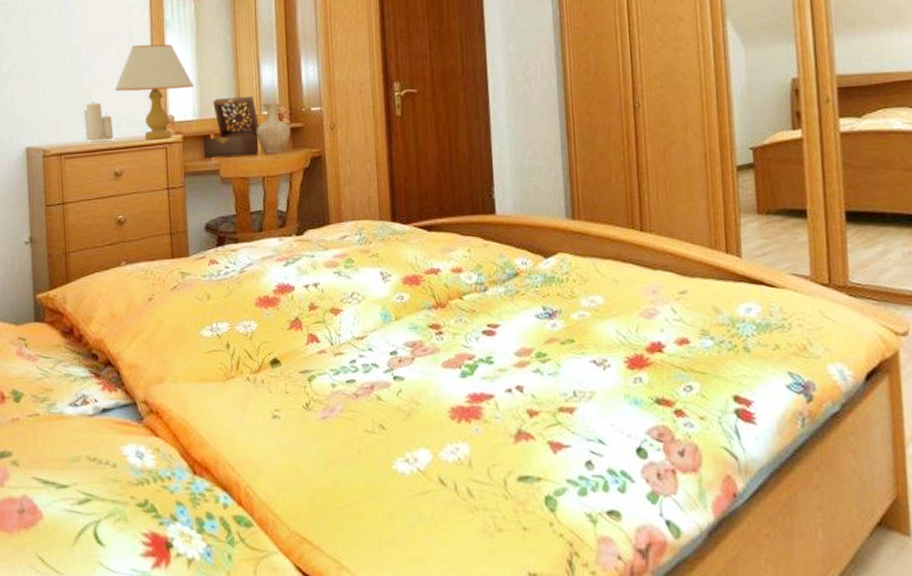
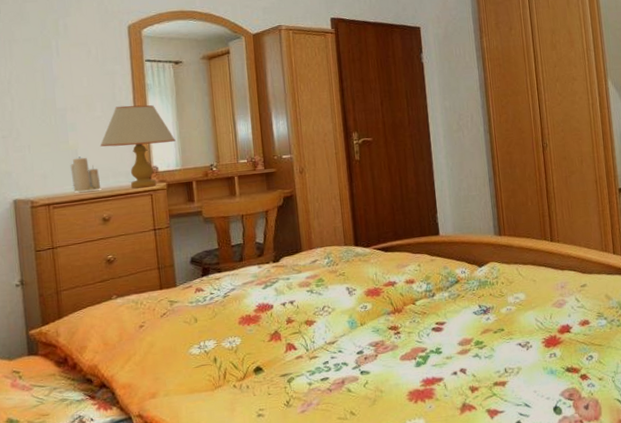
jewelry box: present [203,96,259,158] -> none [185,148,237,202]
vase: present [256,102,291,155] -> none [234,152,265,196]

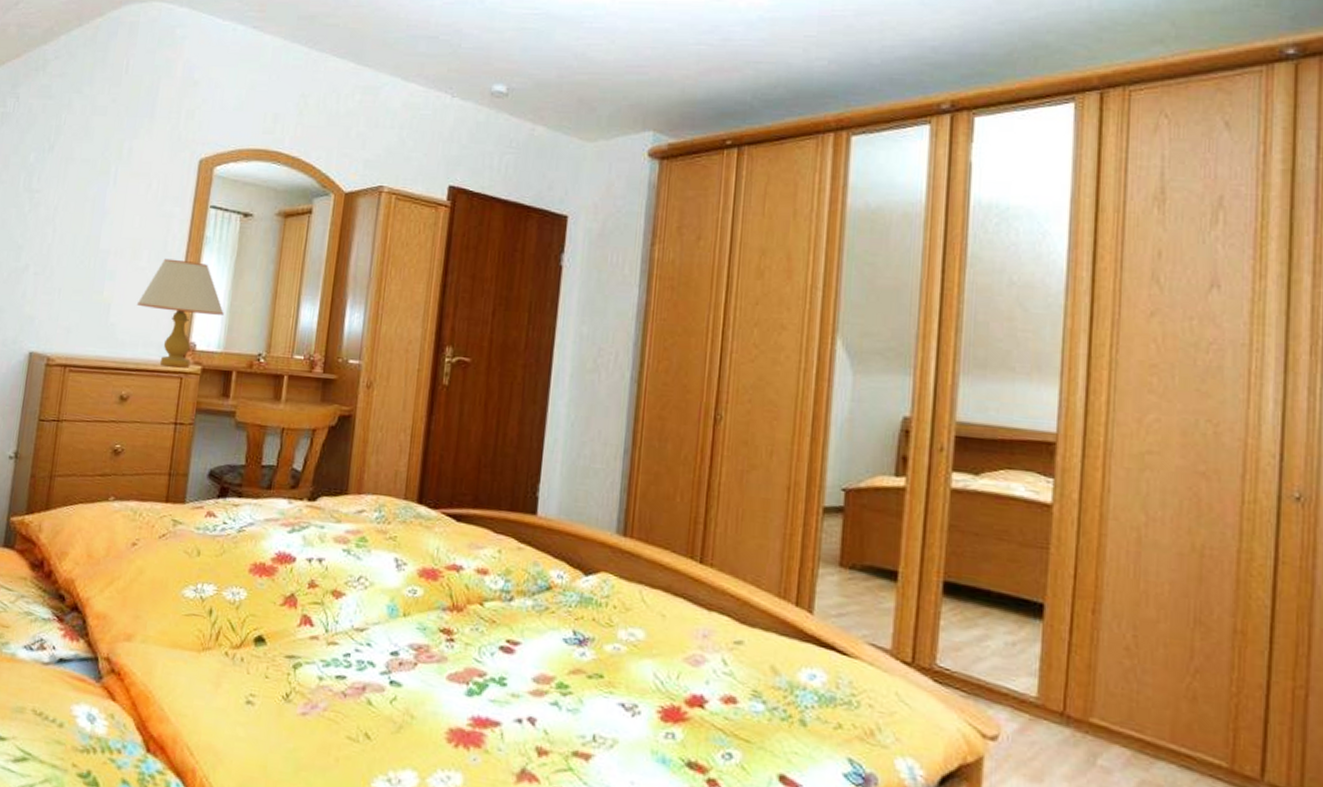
candle: present [70,156,100,192] -> none [96,313,129,360]

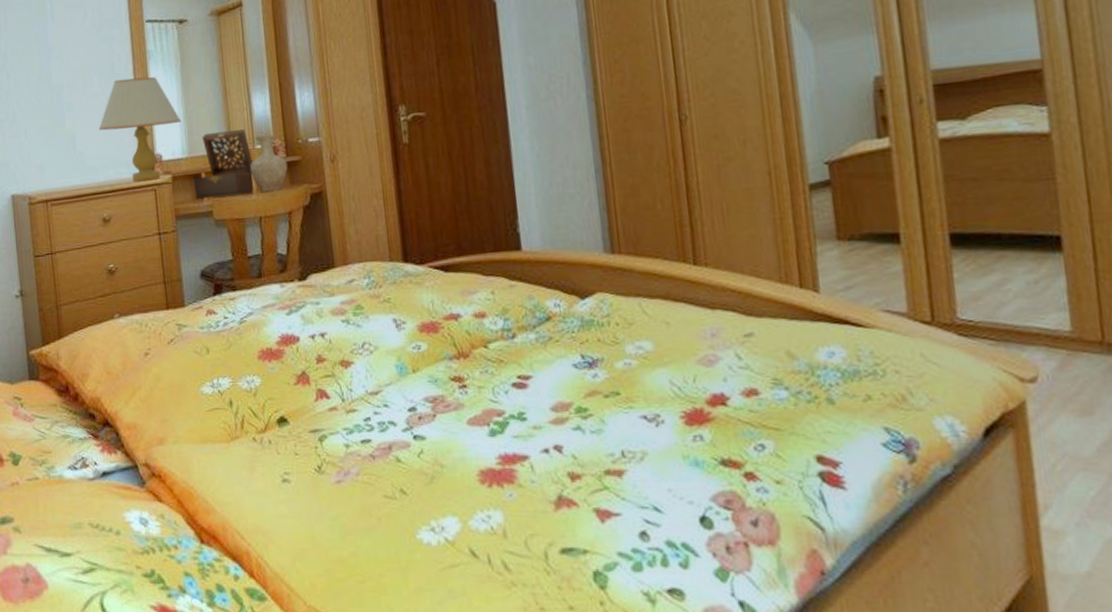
jewelry box: none [221,332,289,402] -> present [193,129,253,199]
vase: none [283,346,323,406] -> present [249,134,288,192]

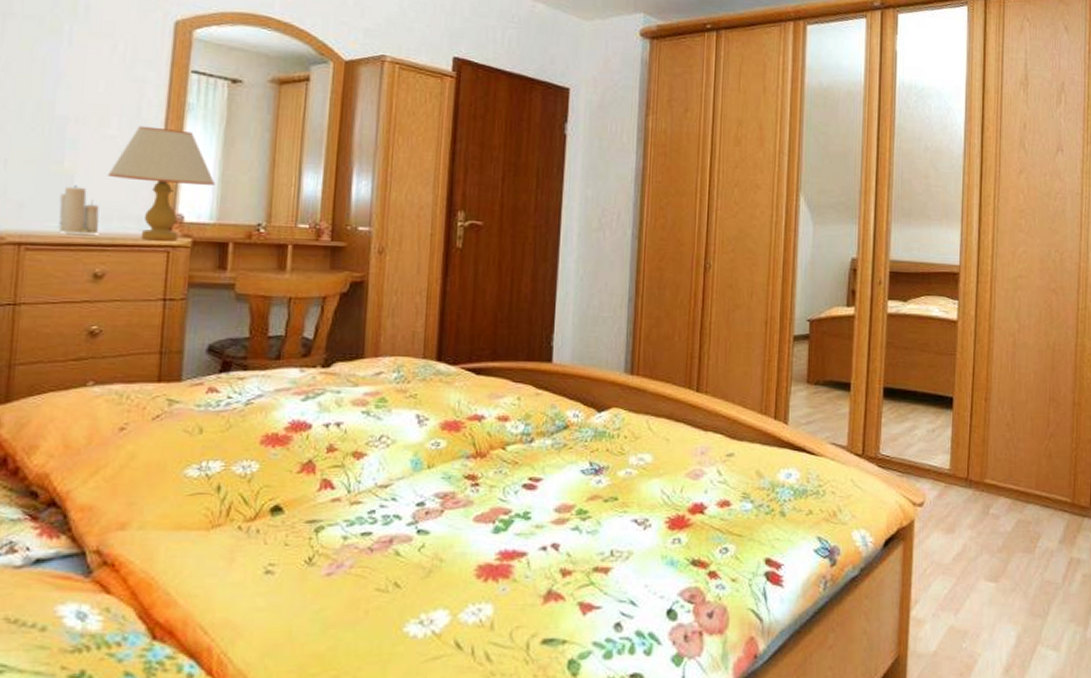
candle: none [67,143,100,187] -> present [58,185,99,235]
jewelry box: present [193,129,253,199] -> none [217,202,292,272]
vase: present [249,134,288,192] -> none [287,215,331,274]

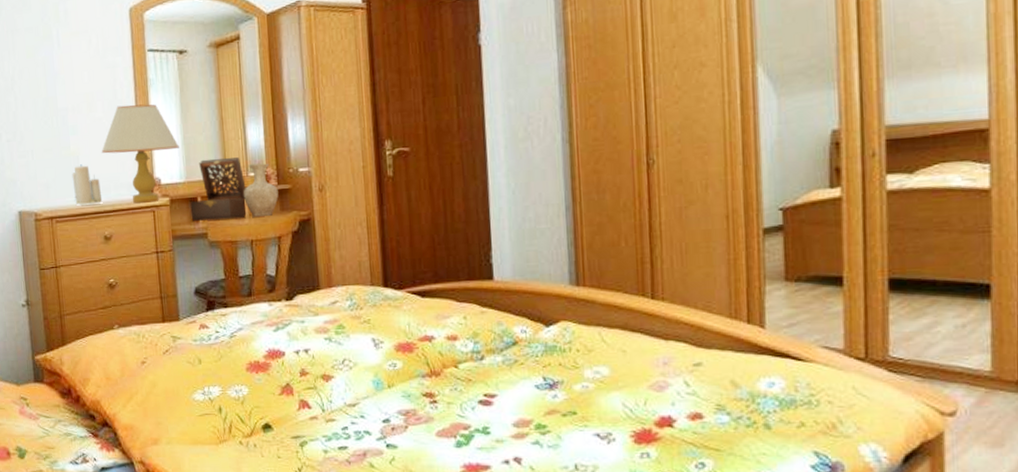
jewelry box: none [217,202,292,272] -> present [190,157,246,221]
vase: none [287,215,331,274] -> present [243,163,279,217]

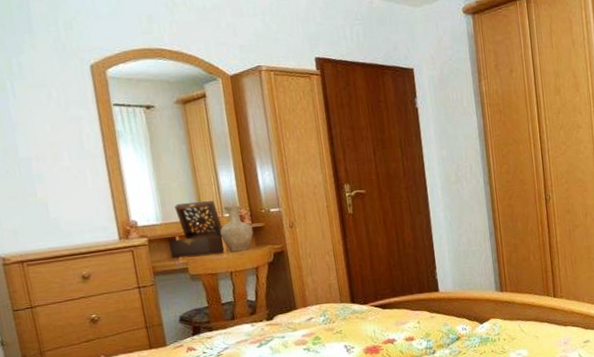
candle: present [72,164,102,205] -> none [41,210,76,249]
table lamp: present [101,104,179,204] -> none [71,154,154,245]

